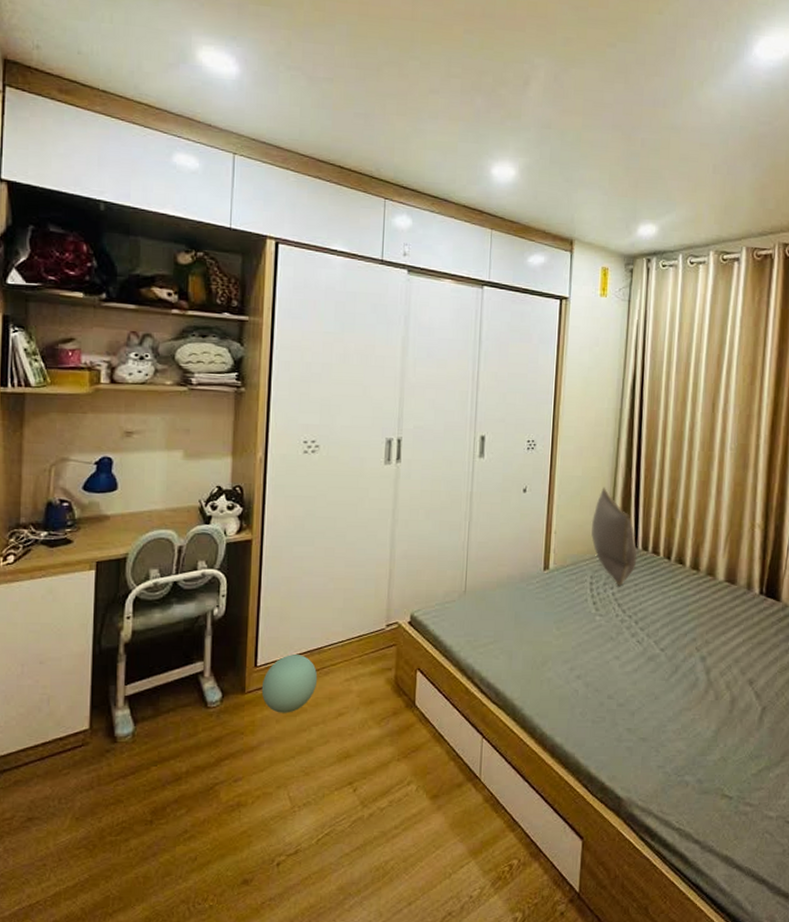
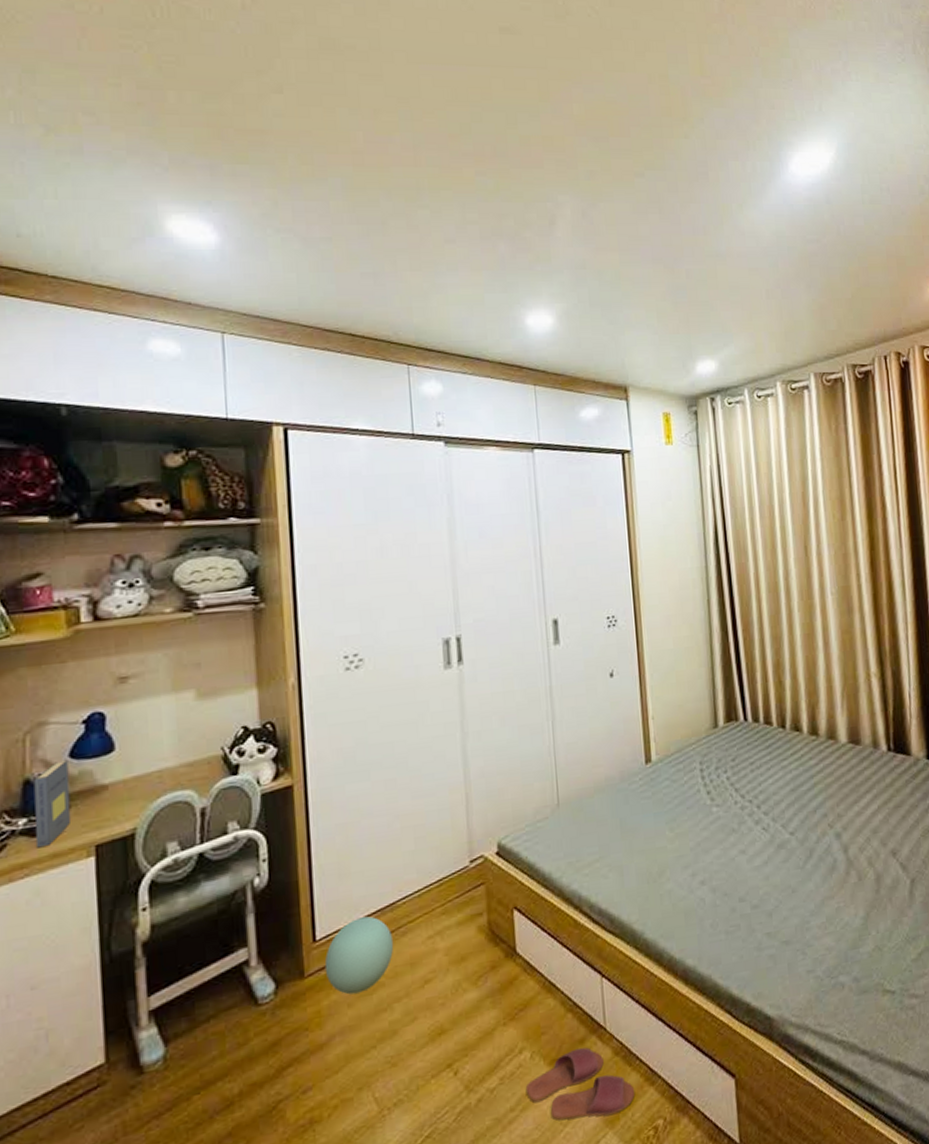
book: none [52,491,82,557] -> present [33,760,72,848]
slippers: none [409,790,498,847] -> present [525,1047,635,1120]
cushion: present [591,486,638,587] -> none [691,656,749,769]

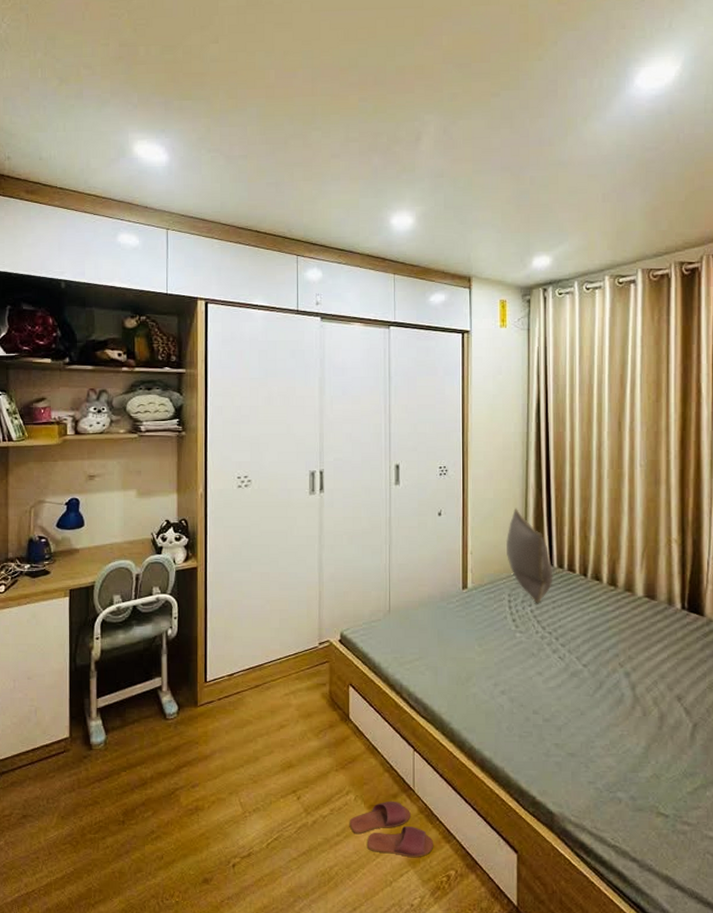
book: present [33,760,72,848] -> none [34,529,56,586]
ball: present [324,916,394,995] -> none [211,671,260,725]
cushion: none [691,656,749,769] -> present [505,507,553,604]

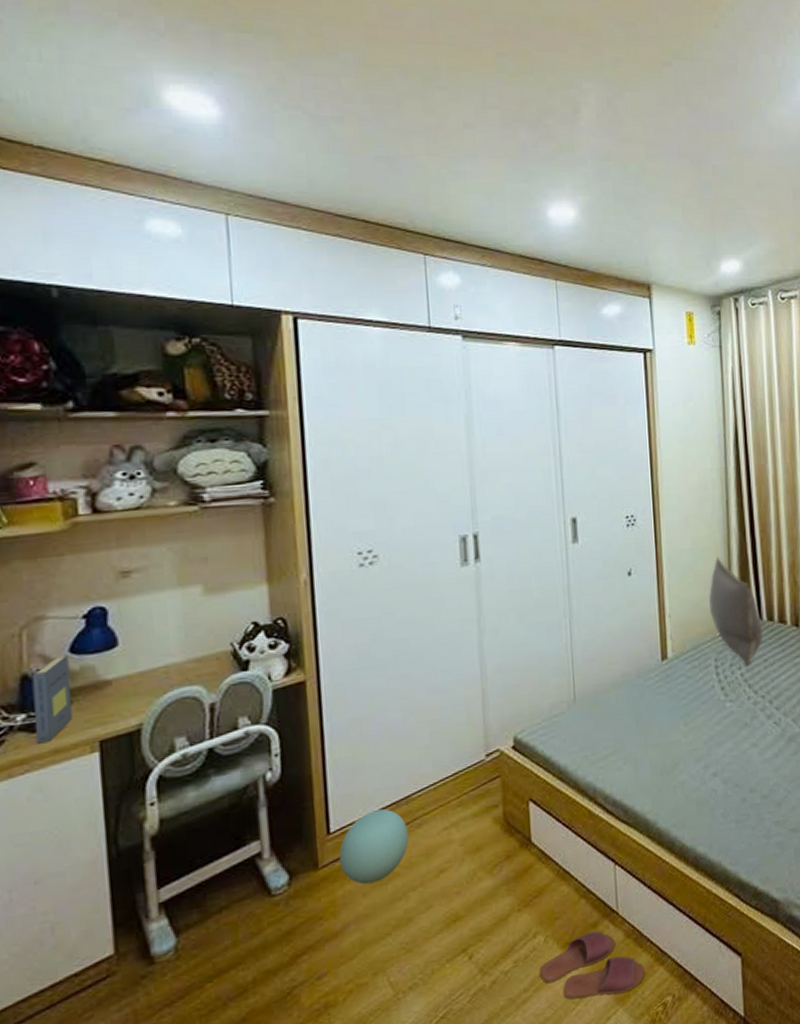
book: none [34,529,56,586] -> present [31,656,74,744]
ball: none [211,671,260,725] -> present [339,809,409,885]

